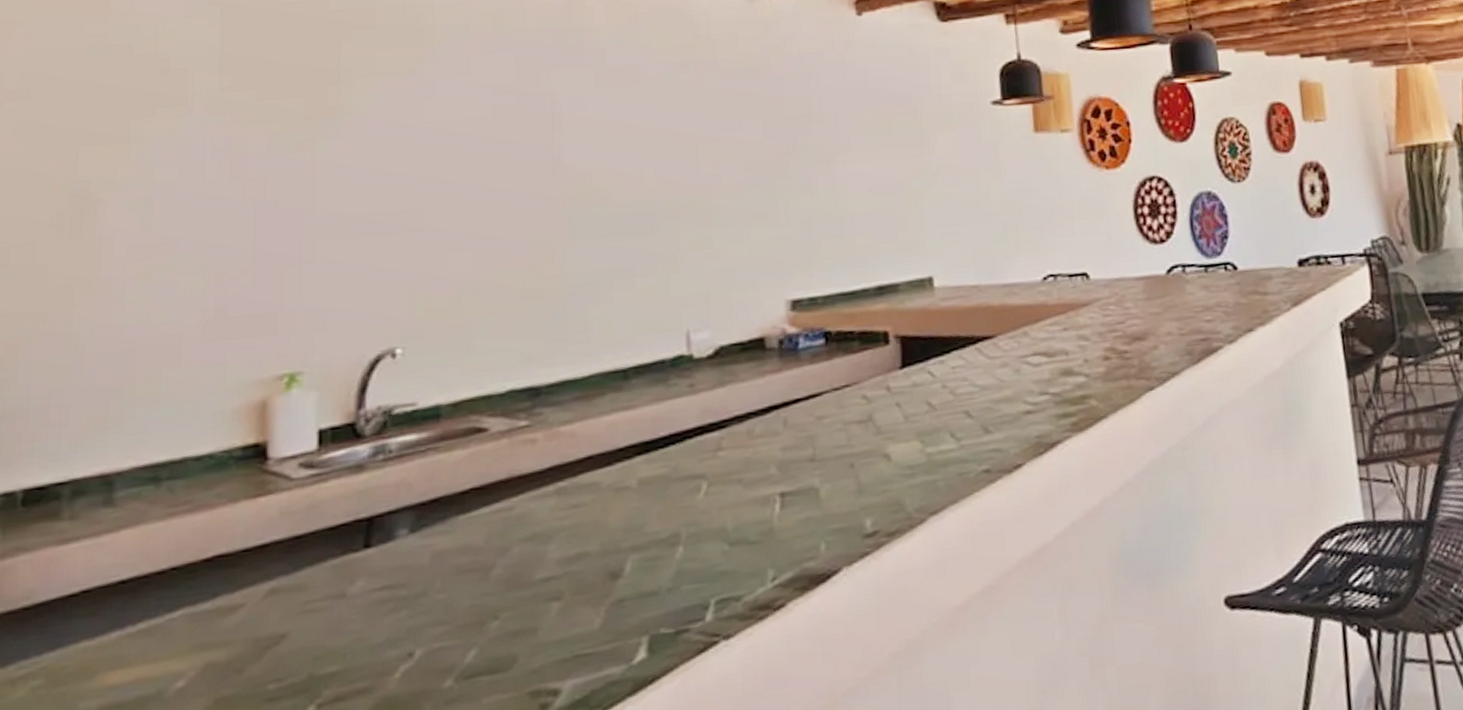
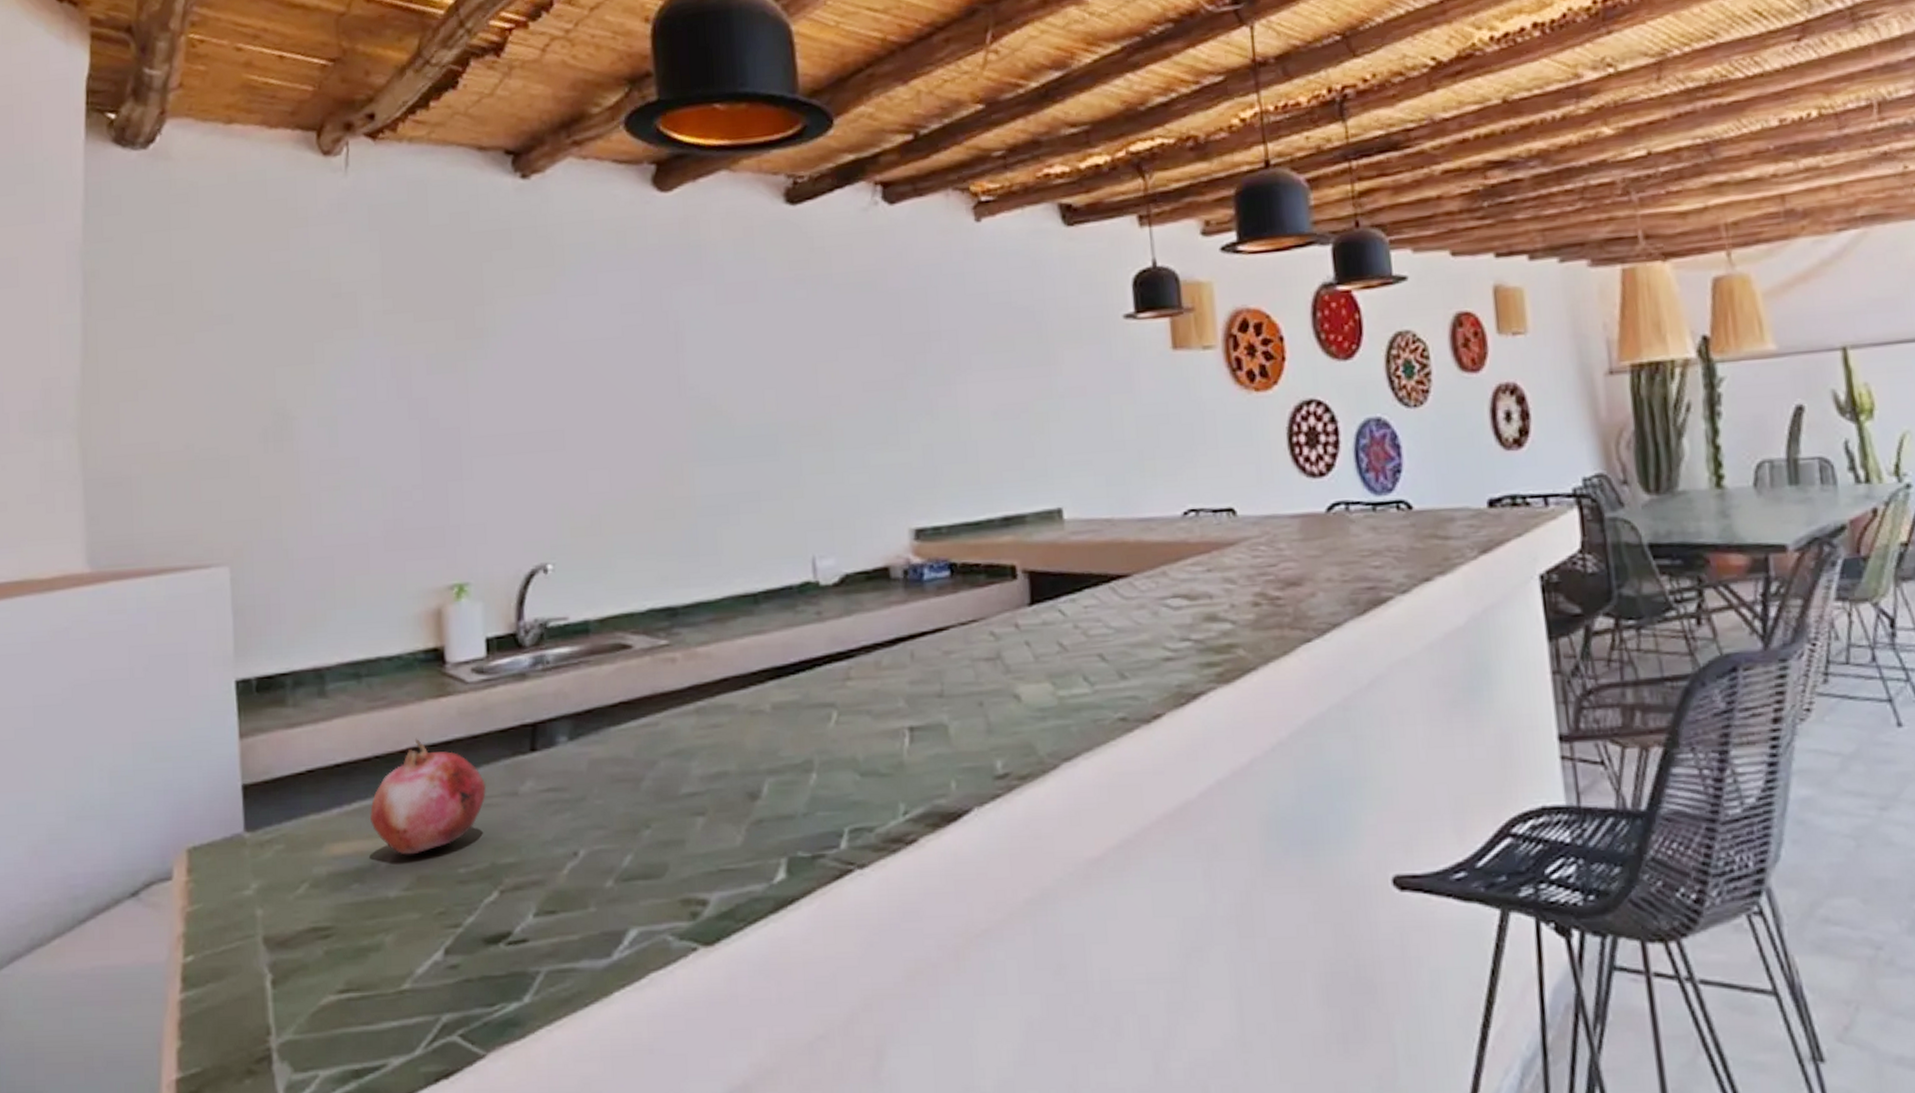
fruit: none [160,544,309,677] -> present [370,738,487,855]

